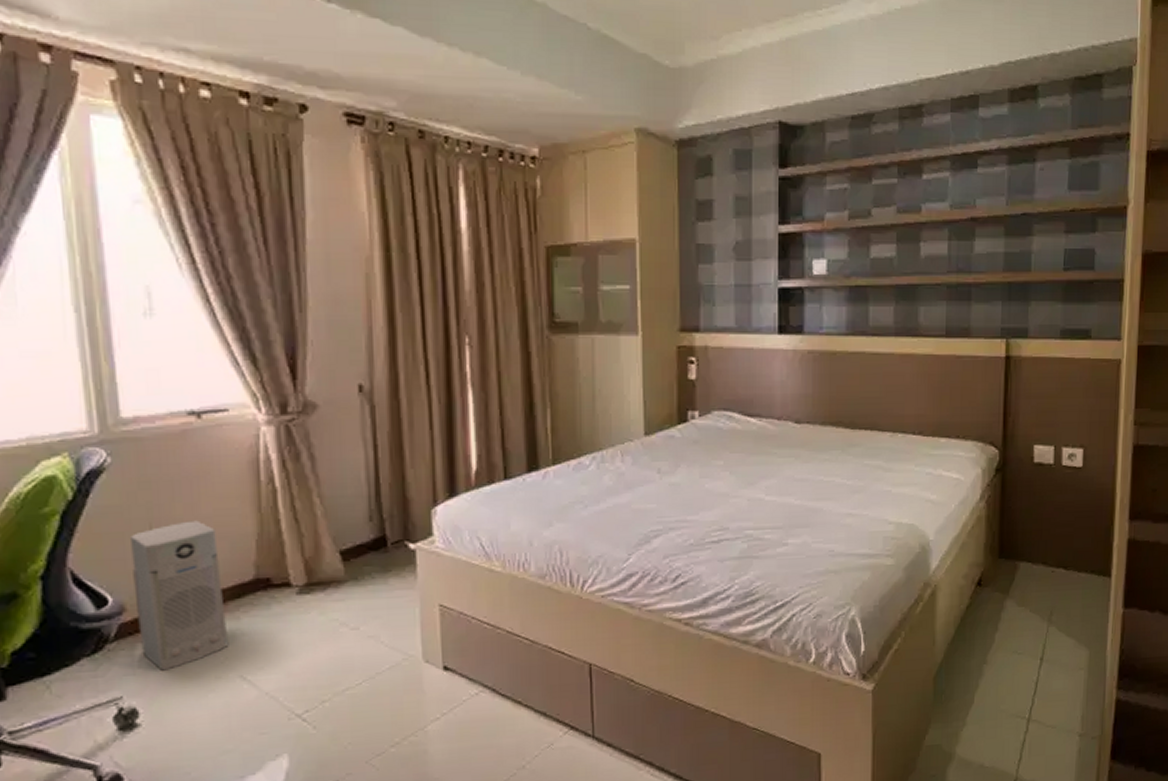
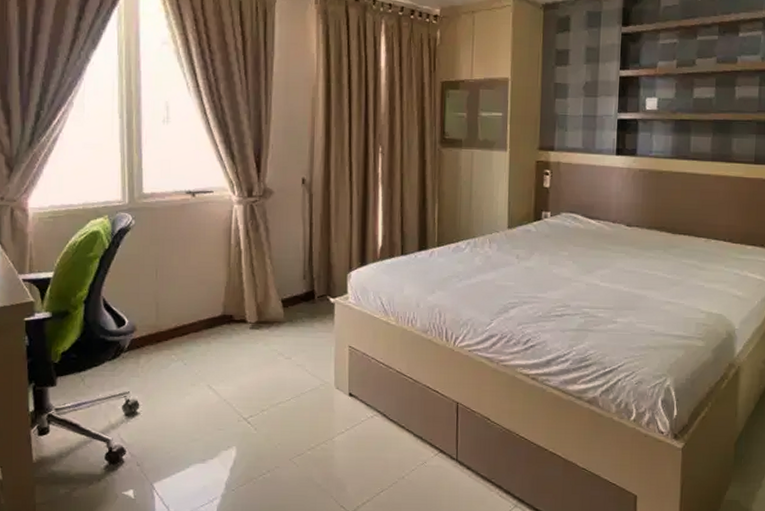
air purifier: present [131,520,229,671] -> none [142,269,202,376]

